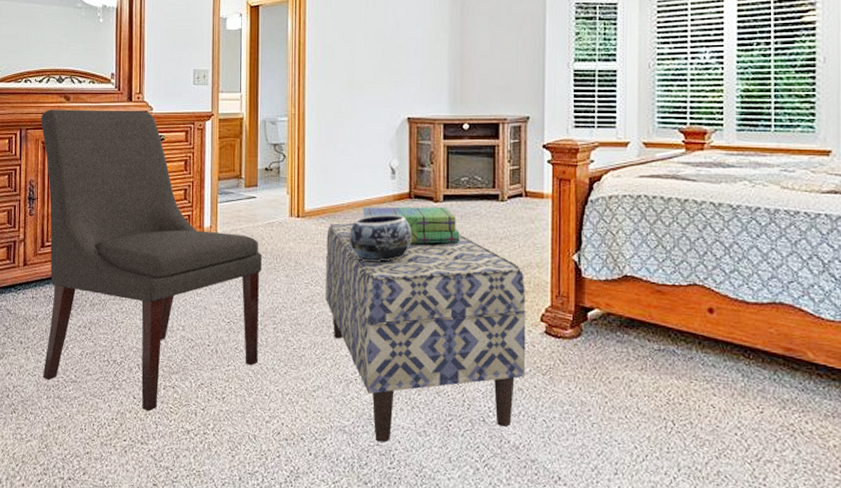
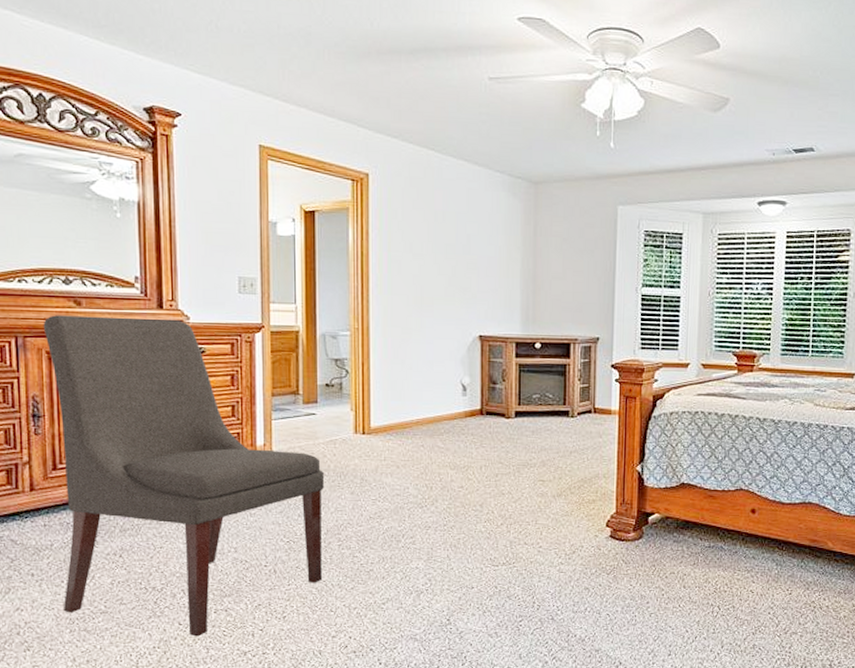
bench: present [326,223,526,443] -> none [395,439,593,646]
decorative bowl: present [349,214,412,262] -> none [418,430,483,476]
stack of books: present [363,206,460,244] -> none [433,422,532,459]

